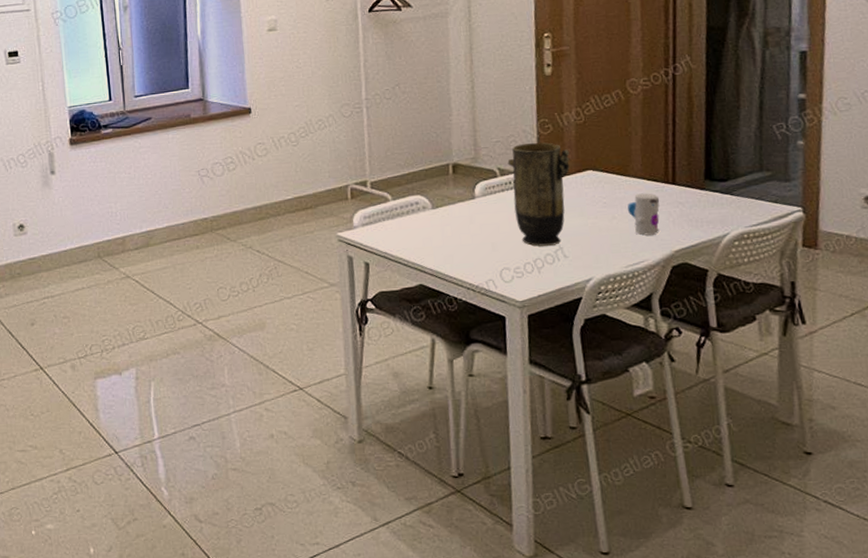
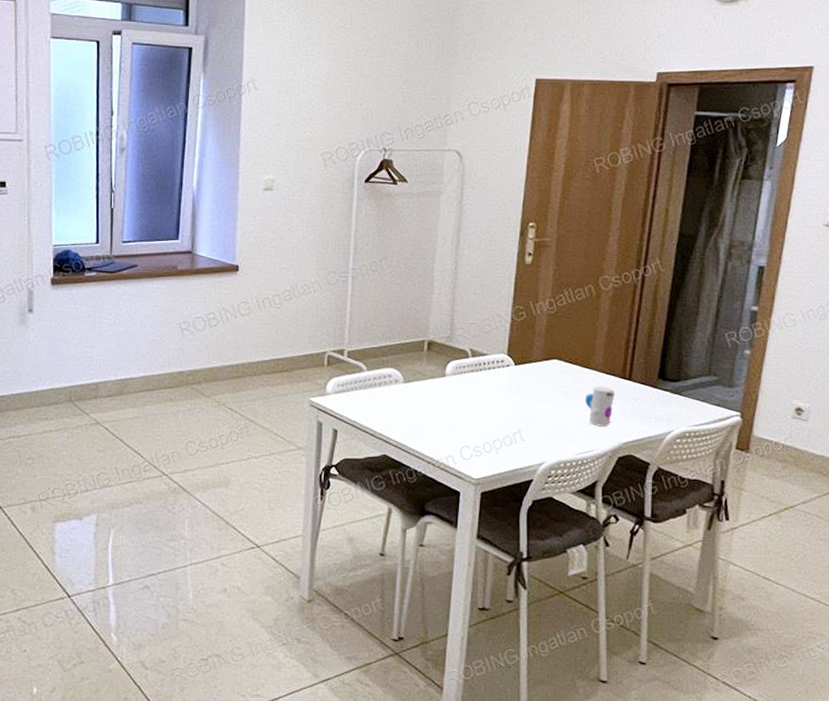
vase: present [507,142,570,247] -> none [480,327,539,428]

